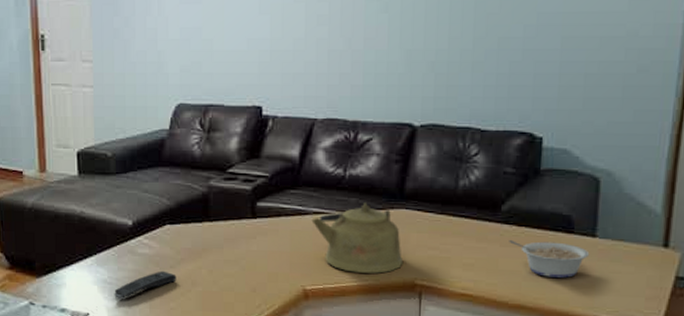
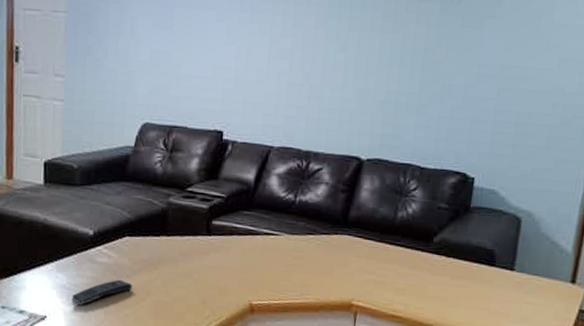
kettle: present [311,203,404,274] -> none [261,227,343,293]
legume: present [509,240,590,278] -> none [437,269,508,306]

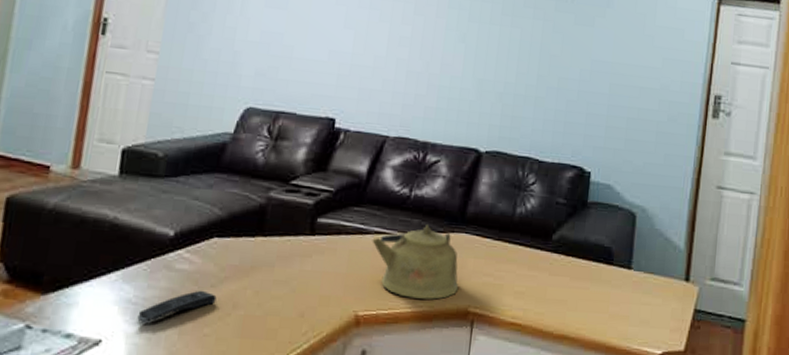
kettle: none [261,227,343,293] -> present [372,224,459,300]

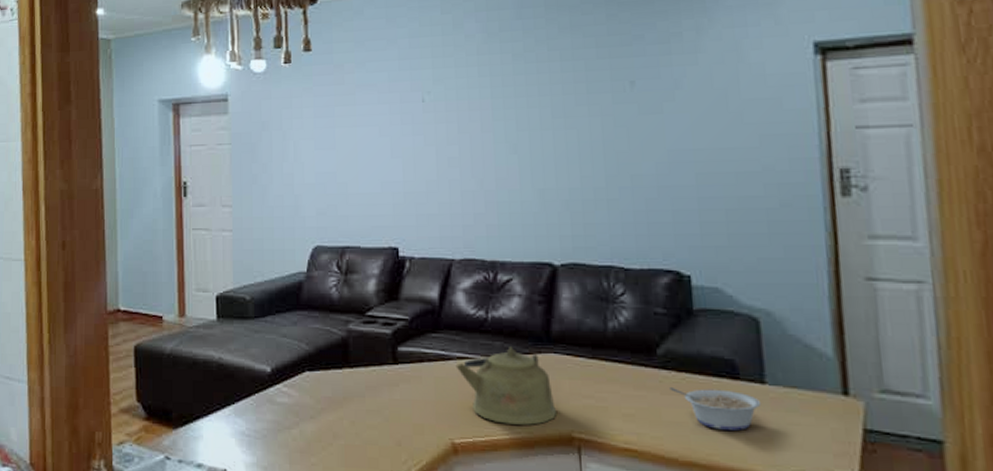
remote control: present [137,290,217,324] -> none [252,421,317,454]
legume: none [557,269,626,308] -> present [669,388,762,430]

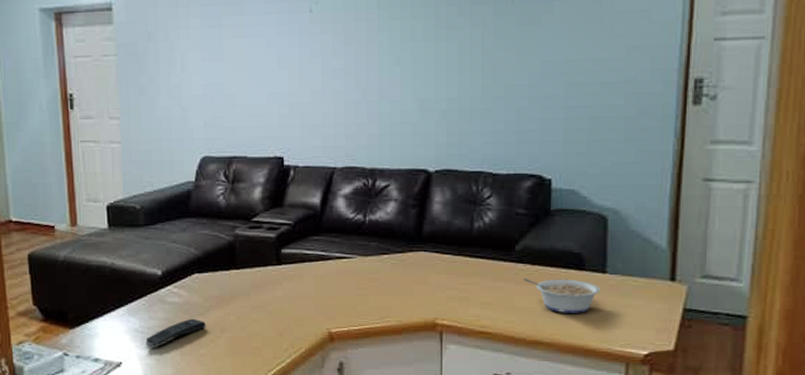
remote control: none [252,421,317,454] -> present [145,318,206,348]
kettle: present [455,347,558,425] -> none [334,246,424,314]

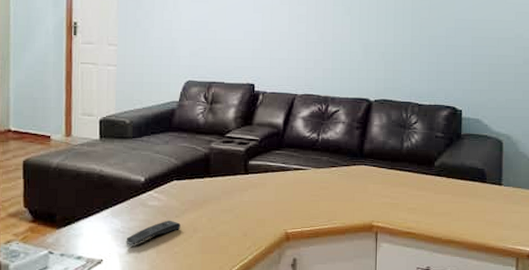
legume: present [524,279,601,313] -> none [441,189,498,217]

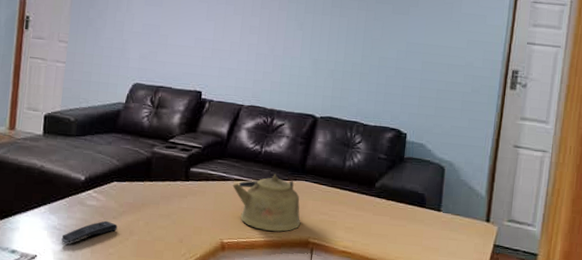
kettle: none [292,160,364,218] -> present [232,174,301,232]

